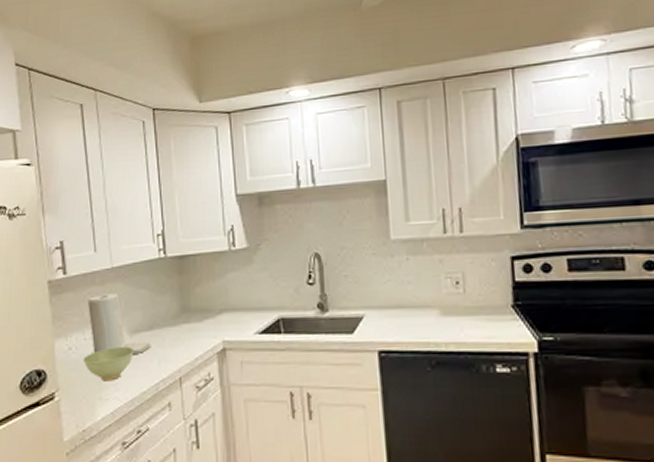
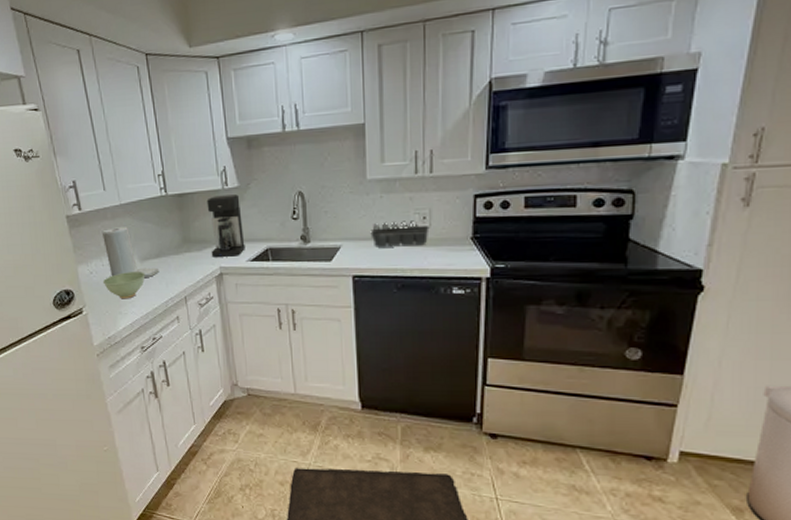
coffee maker: none [211,256,253,329] -> present [206,194,245,257]
dish rack: none [397,286,464,317] -> present [370,220,430,247]

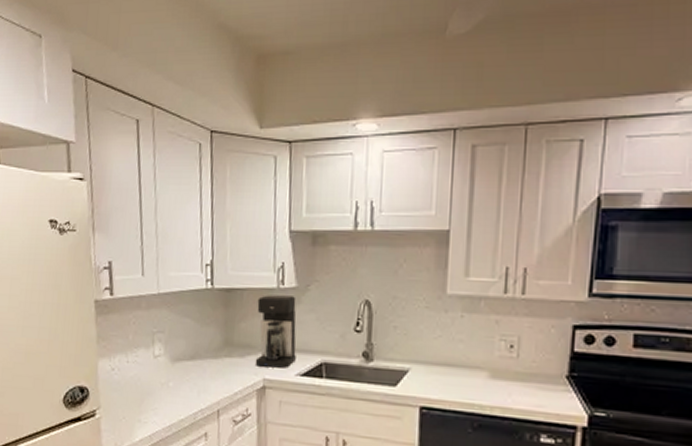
paper towel: present [101,227,160,279] -> none [132,319,192,383]
bowl: present [102,271,146,299] -> none [124,372,175,405]
dish rack: present [370,220,430,247] -> none [446,346,517,379]

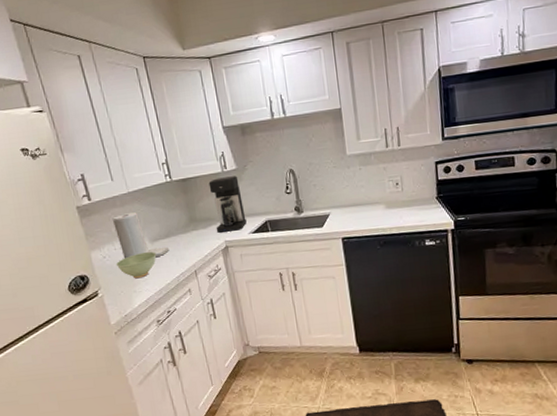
bowl: none [124,372,175,405] -> present [116,251,157,279]
paper towel: none [132,319,192,383] -> present [112,212,170,259]

